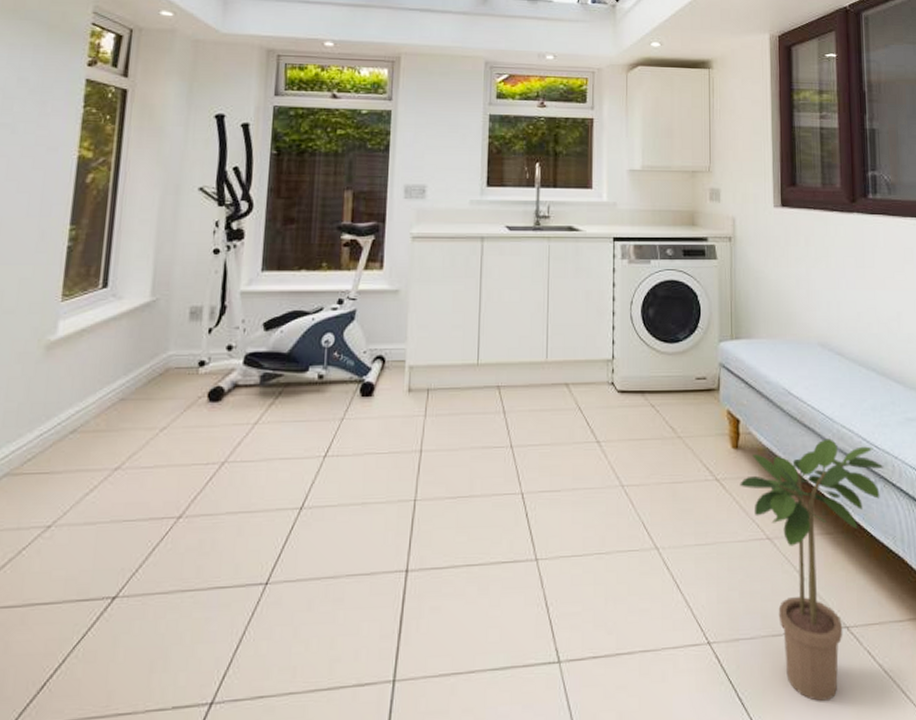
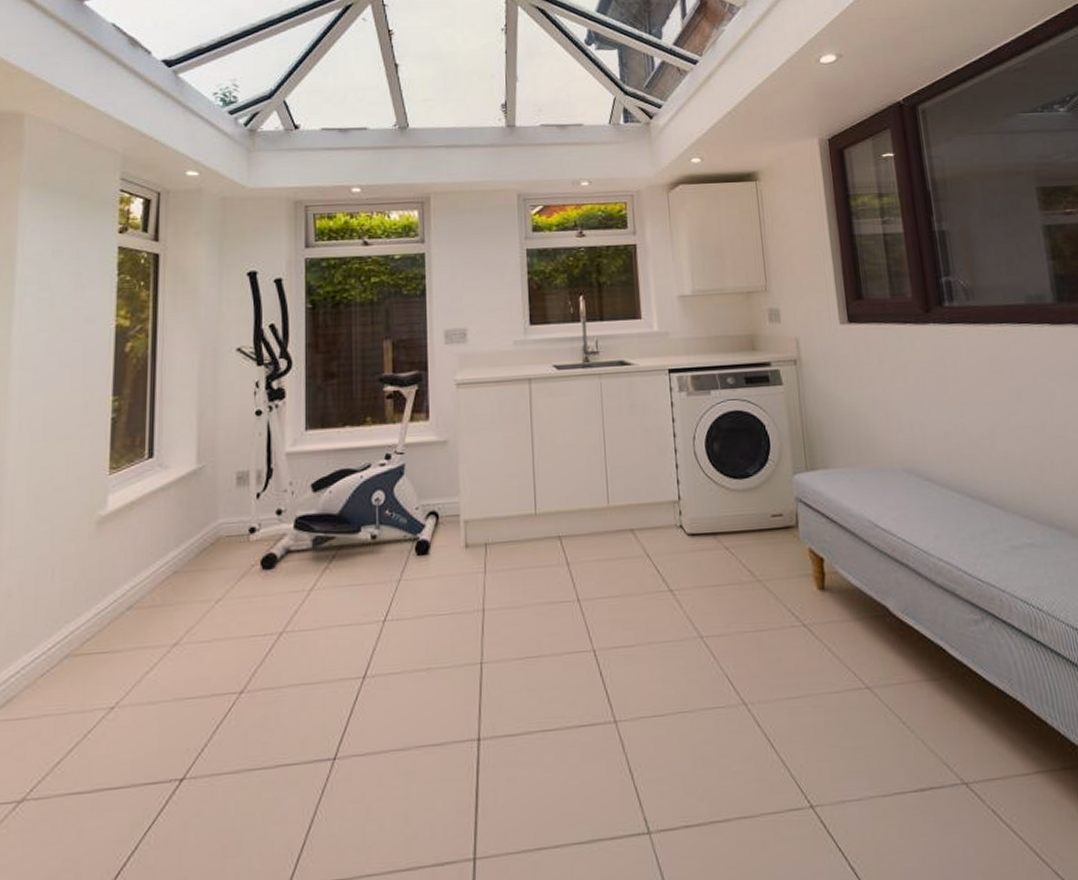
potted plant: present [740,438,884,701] -> none [830,573,991,868]

